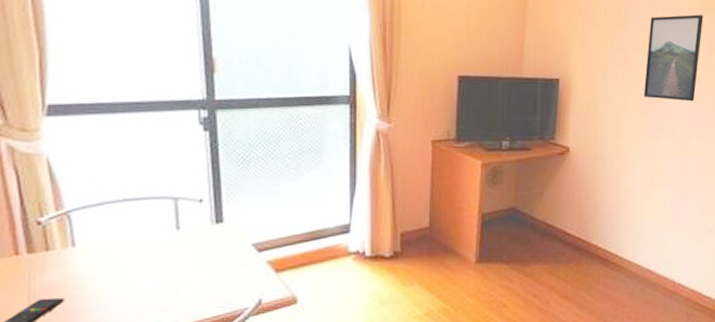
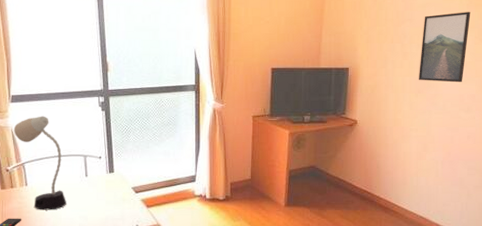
desk lamp: none [50,137,144,284] -> present [13,116,66,210]

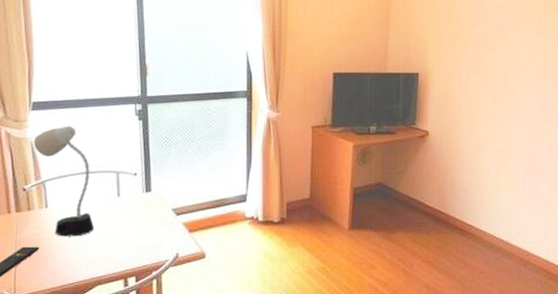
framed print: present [418,12,471,83] -> none [494,13,549,90]

